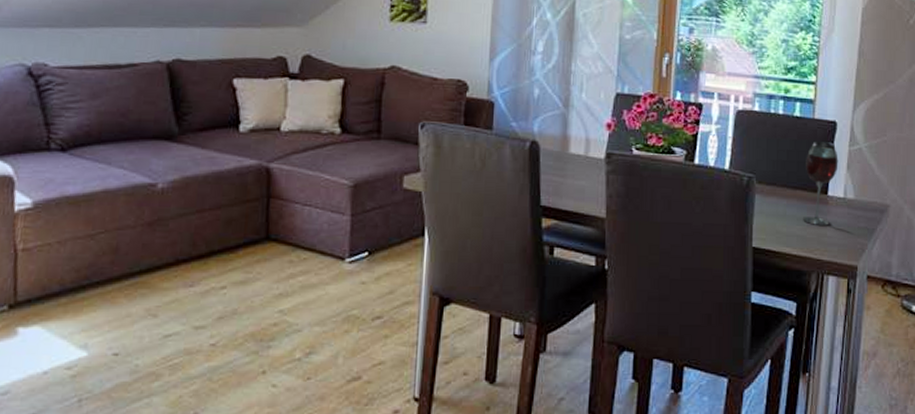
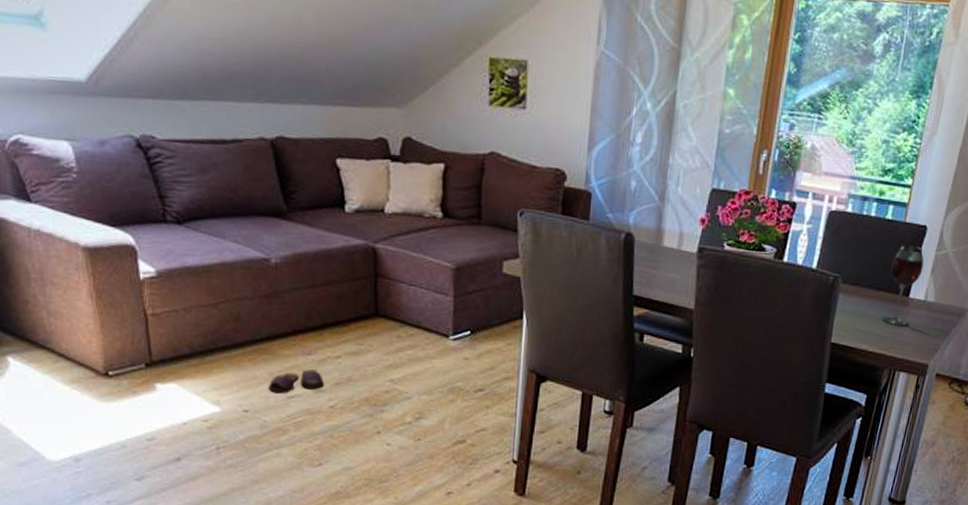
slippers: none [144,303,206,331] -> present [269,369,324,392]

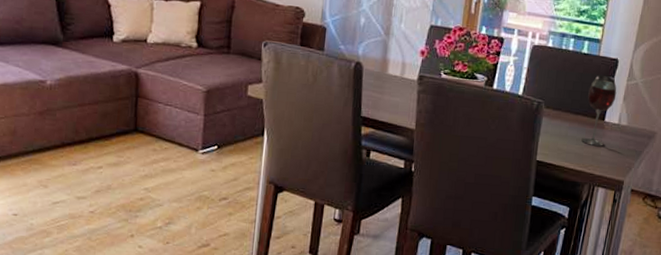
slippers: present [269,369,324,392] -> none [37,178,86,198]

